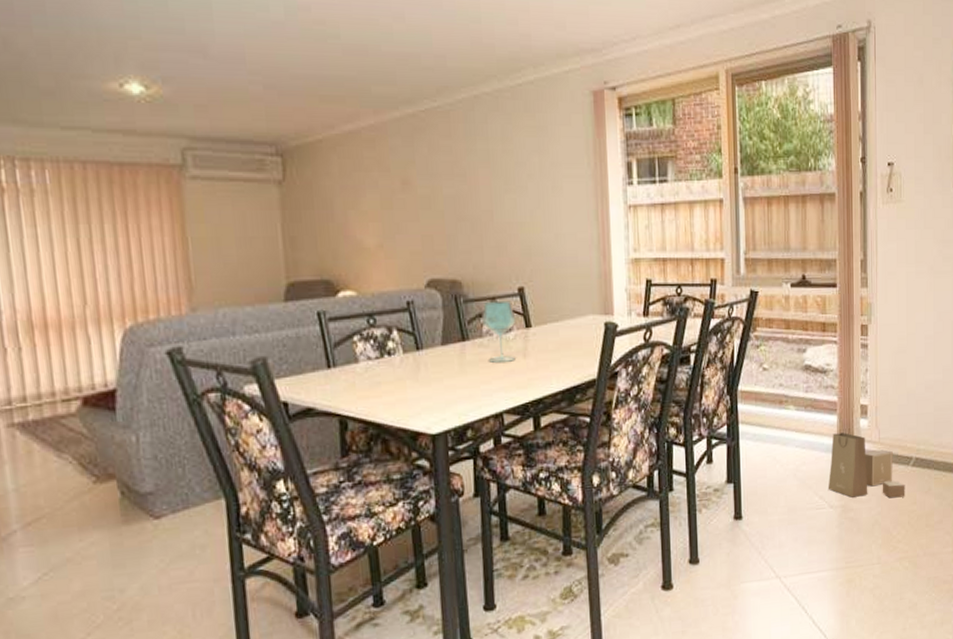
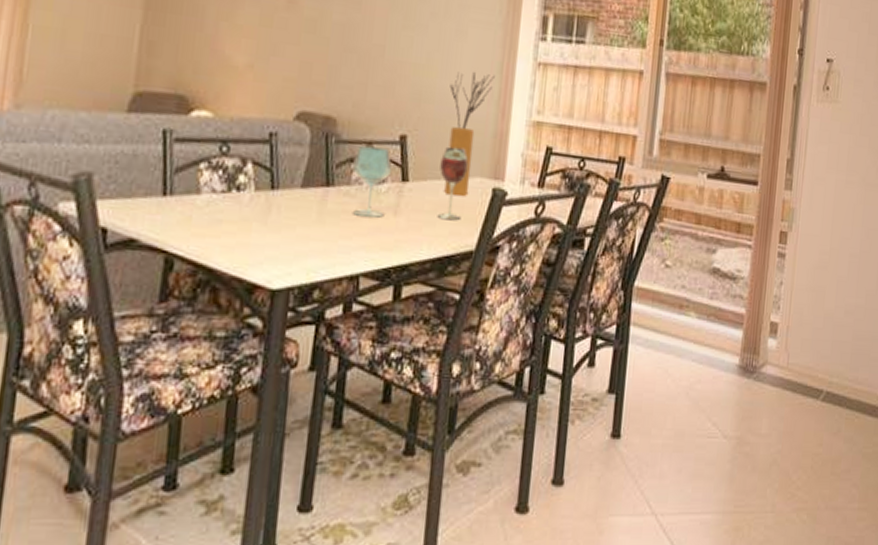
vase: none [554,223,592,335] -> present [444,72,495,197]
wineglass: none [556,291,582,356] -> present [437,146,469,221]
shopping bag: present [827,432,905,498] -> none [723,351,812,436]

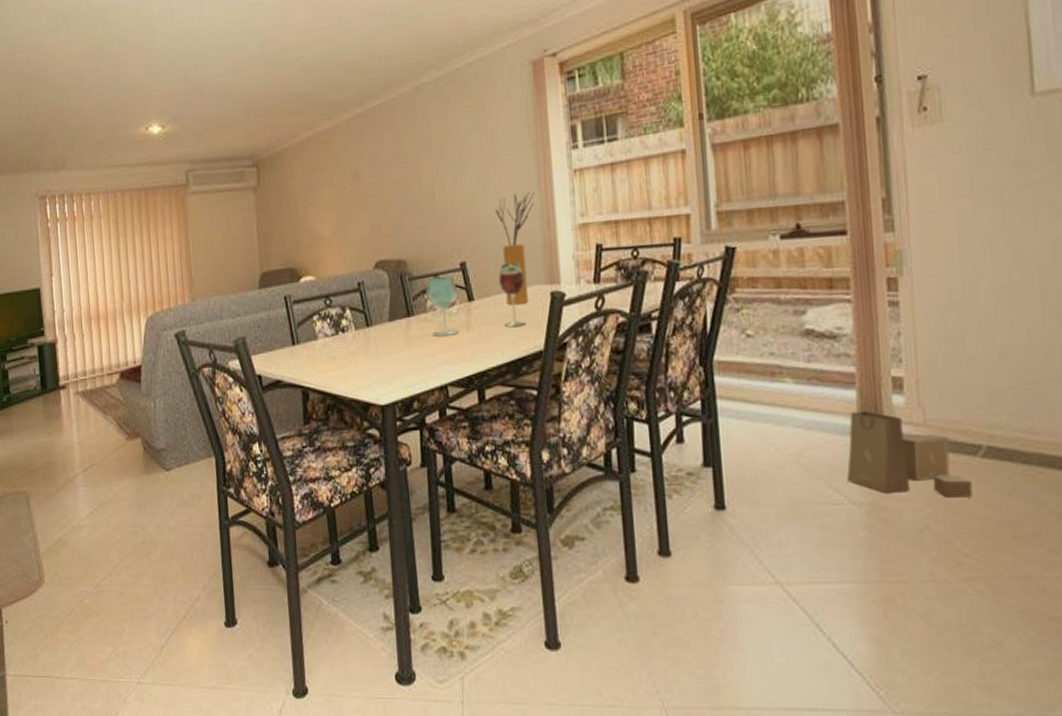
shopping bag: none [723,351,812,436] -> present [846,411,973,498]

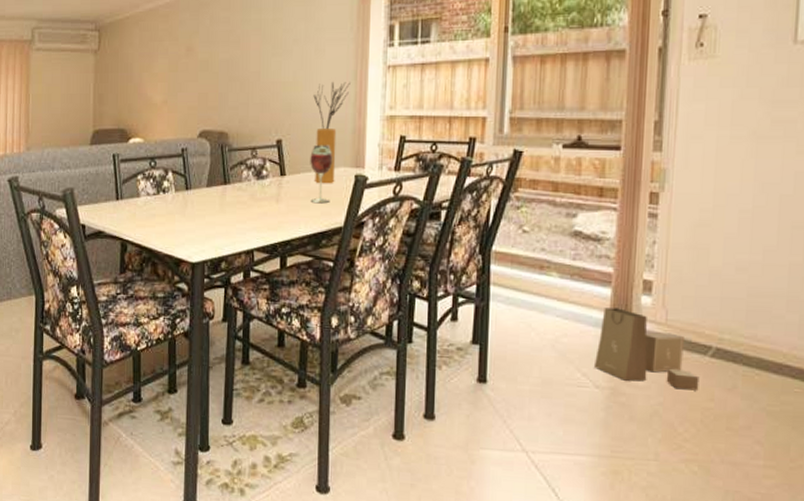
wine glass: present [425,276,459,336] -> none [242,151,273,205]

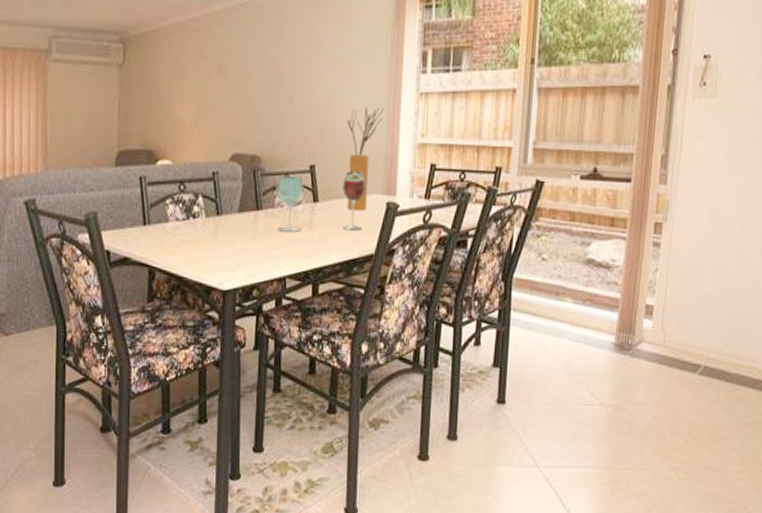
wine glass: none [242,151,273,205] -> present [275,176,306,232]
shopping bag: present [593,307,700,391] -> none [600,331,689,405]

